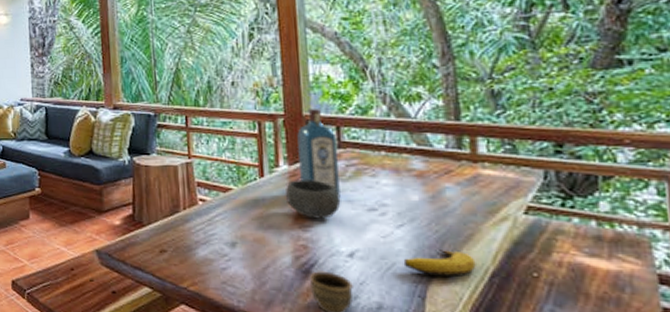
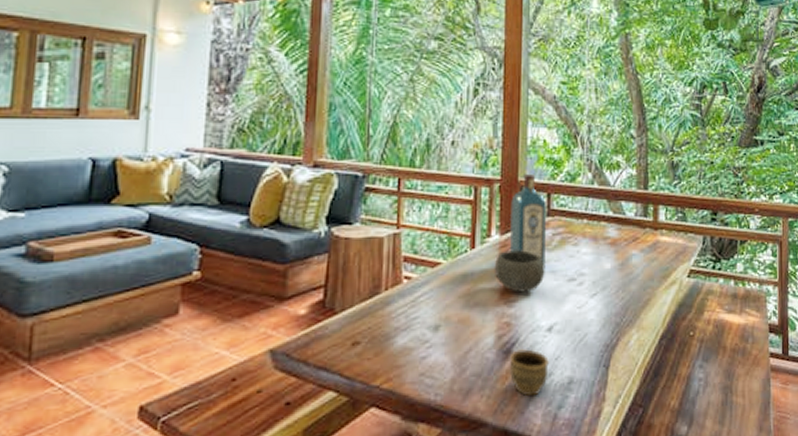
banana: present [403,250,476,278] -> none [593,316,650,344]

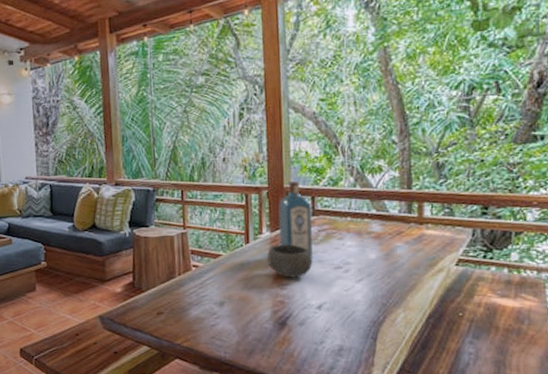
cup: present [509,349,549,397] -> none [285,322,320,359]

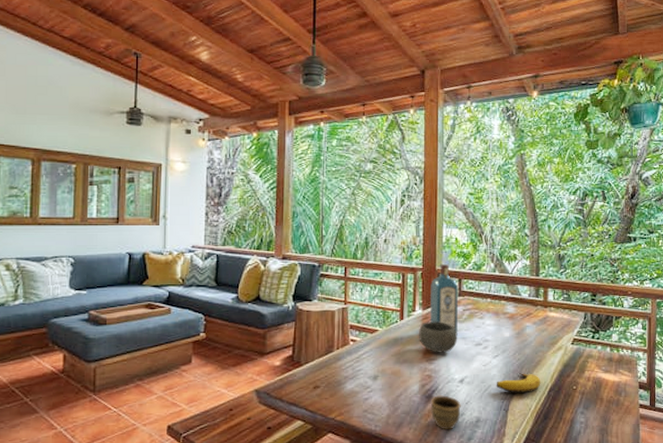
cup: none [285,322,320,359] -> present [430,395,461,430]
banana: none [361,298,417,321] -> present [496,373,541,394]

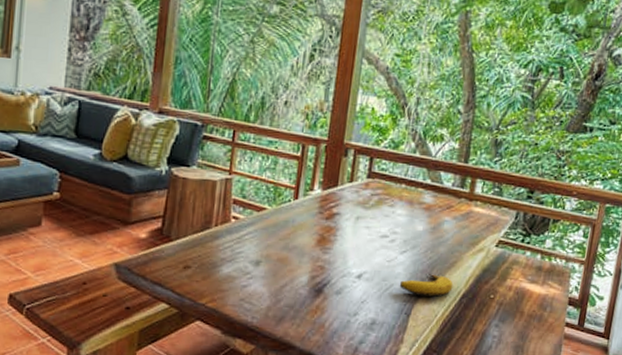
bowl: present [419,321,458,353] -> none [314,204,361,243]
liquor: present [429,264,459,335] -> none [330,138,369,223]
cup: present [430,395,461,430] -> none [318,290,356,331]

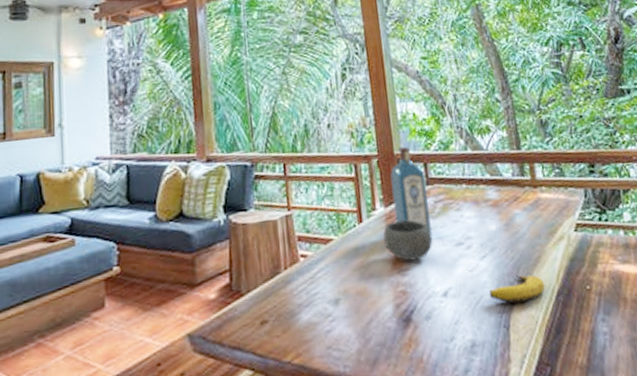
bowl: none [314,204,361,243] -> present [383,219,433,261]
liquor: none [330,138,369,223] -> present [390,147,433,235]

